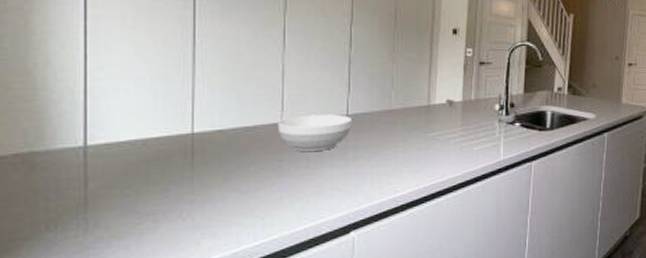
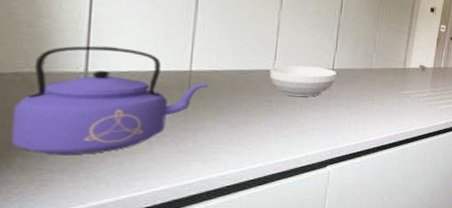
kettle: none [15,115,213,243] -> present [11,45,209,156]

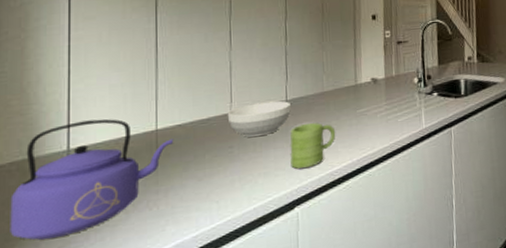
mug: none [328,94,378,134] -> present [290,122,336,169]

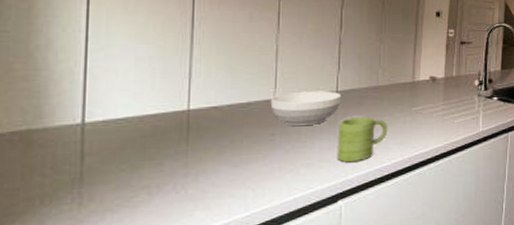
kettle: present [10,118,174,240] -> none [9,93,208,217]

